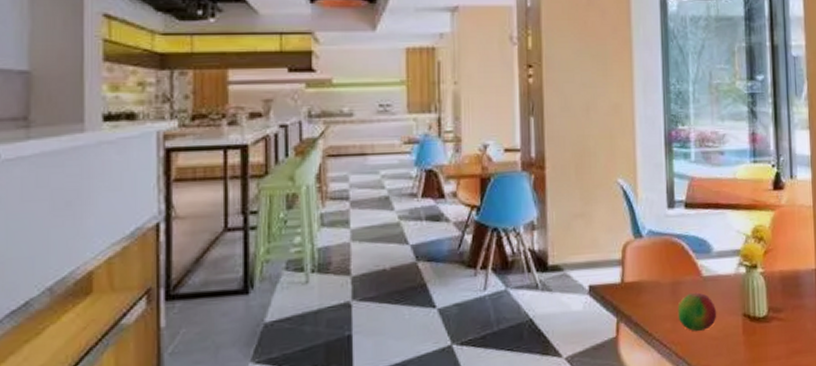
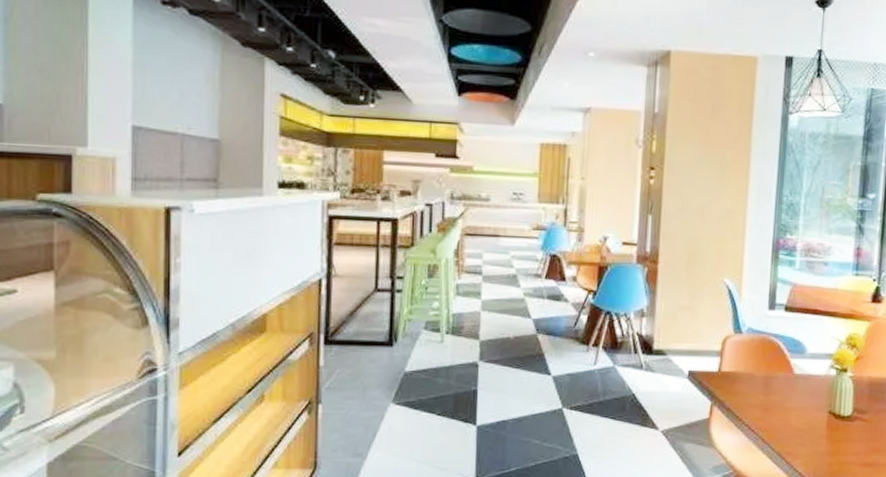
fruit: present [677,292,717,331] -> none [767,387,805,421]

